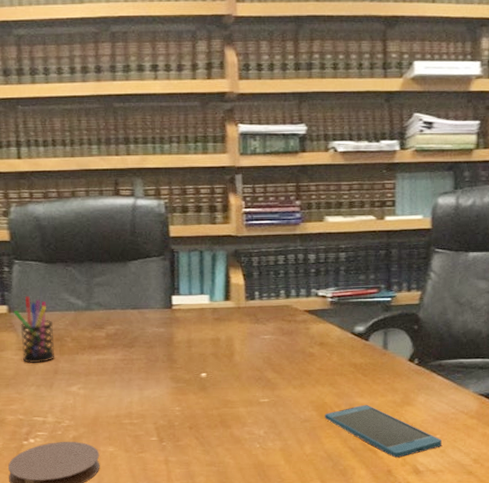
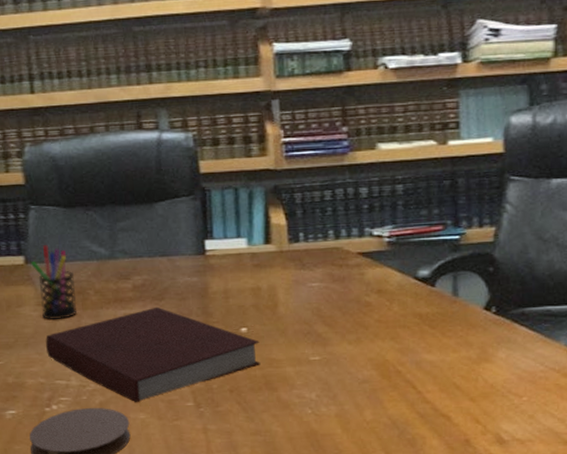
notebook: none [25,353,217,438] -> present [46,306,261,403]
smartphone: present [324,404,442,458] -> none [386,361,530,425]

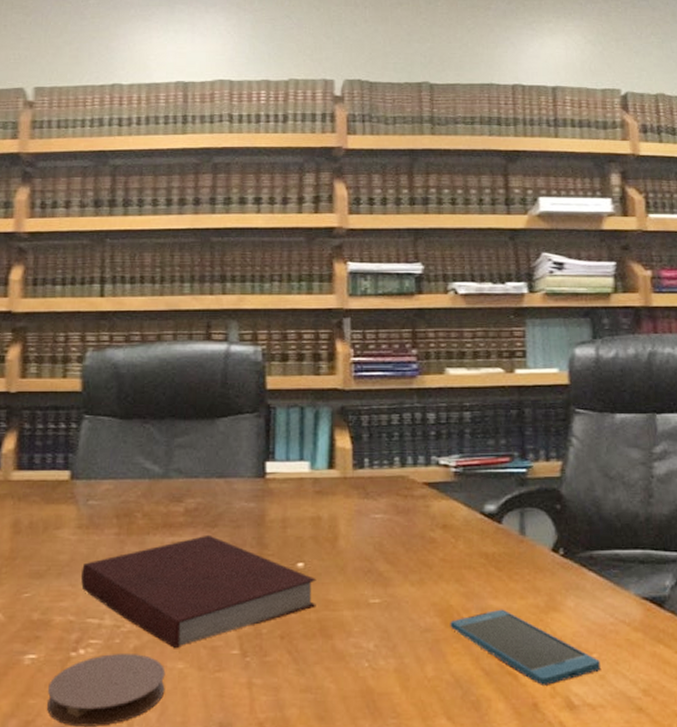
pen holder: present [31,245,78,321] -> none [77,459,122,546]
smartphone: none [386,361,530,425] -> present [450,609,600,685]

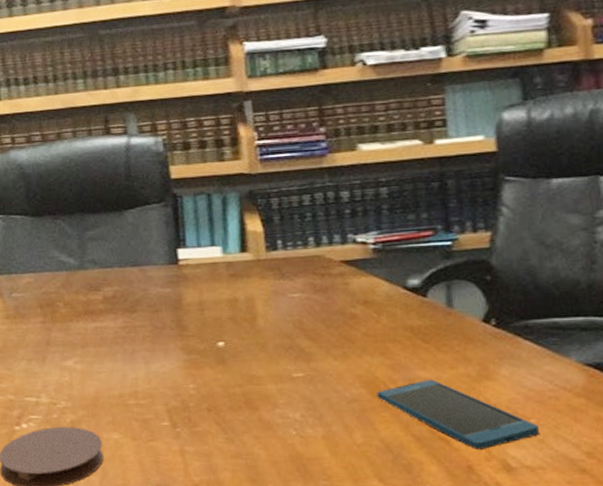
notebook: present [81,534,316,649] -> none [14,319,240,422]

